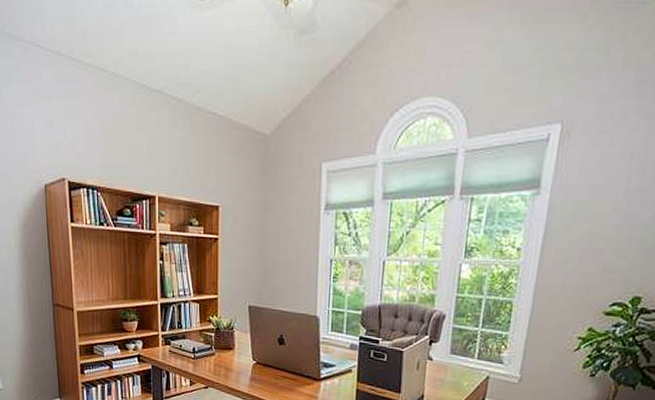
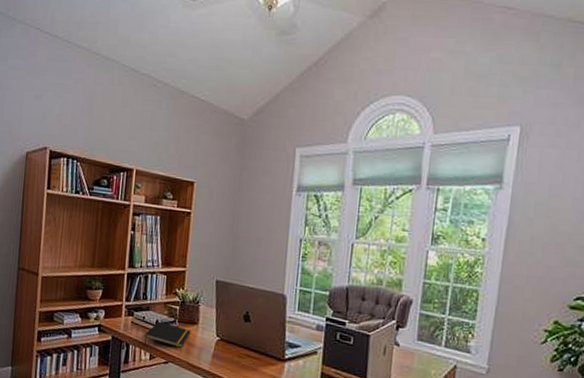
notepad: none [183,349,228,373] -> present [143,321,191,348]

